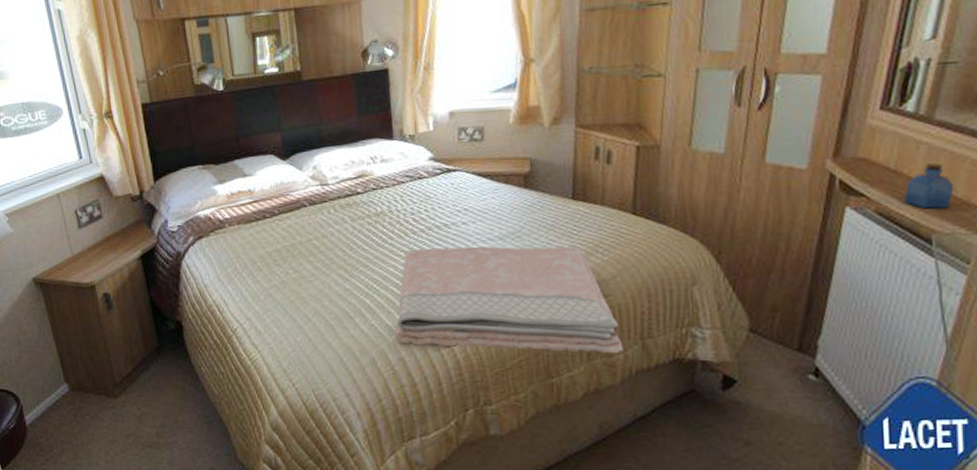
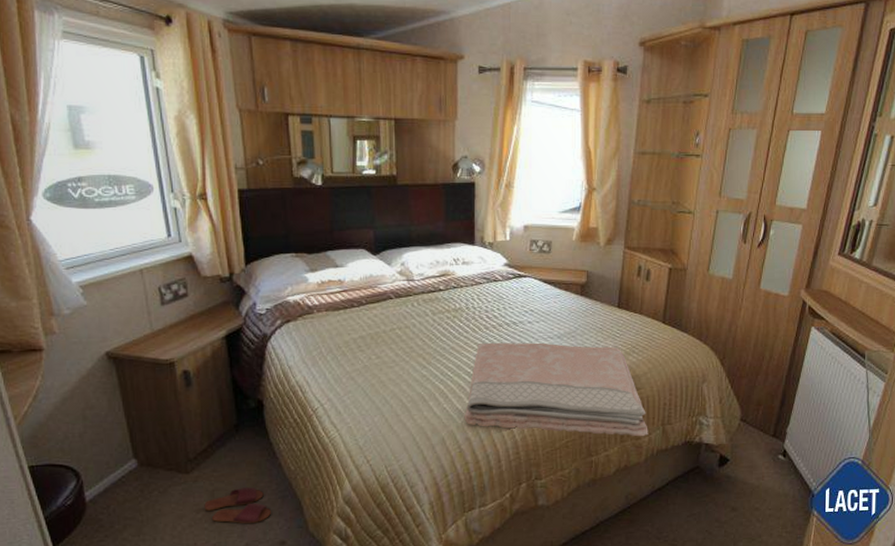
slippers: none [133,412,198,451] -> present [204,487,271,524]
perfume bottle: present [903,163,954,209] -> none [849,298,881,332]

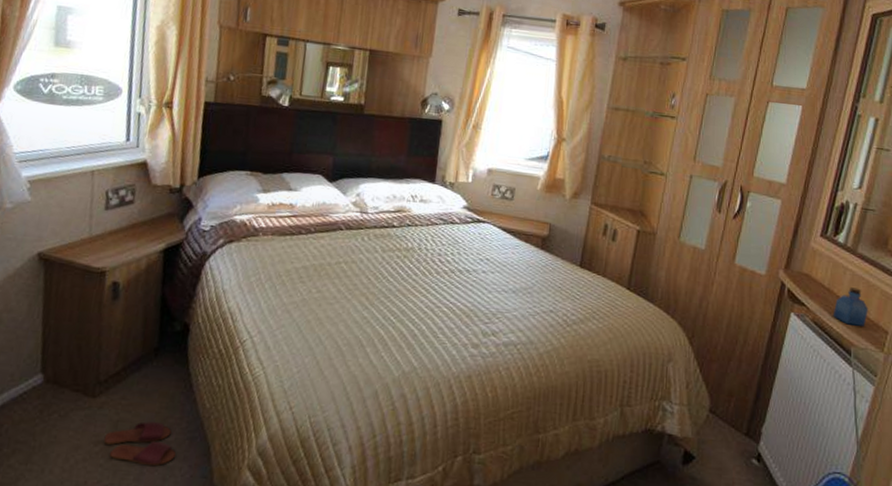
towel: present [464,342,648,437] -> none [402,288,605,418]
perfume bottle: none [849,298,881,332] -> present [833,287,868,326]

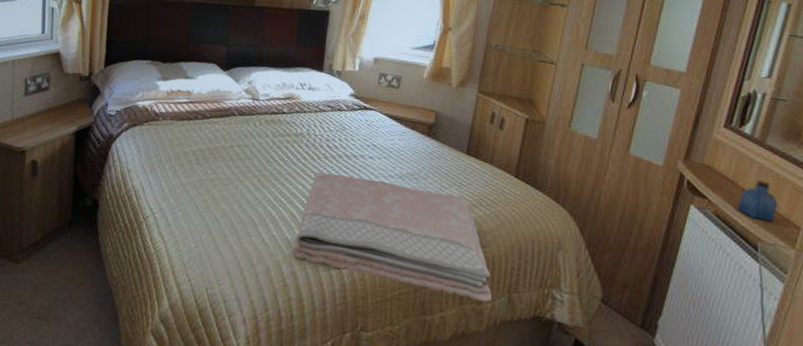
slippers: present [103,421,176,466] -> none [26,286,88,327]
towel: none [402,288,605,418] -> present [292,172,492,303]

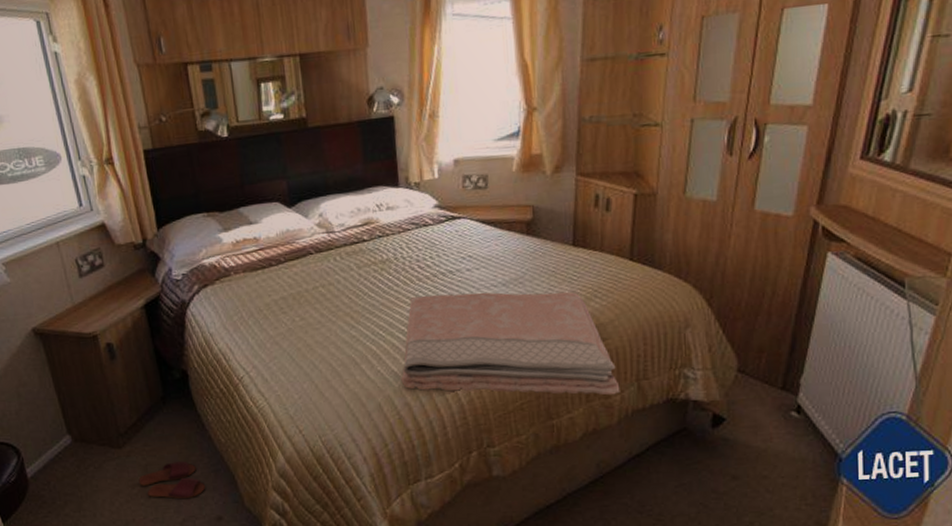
slippers: none [26,286,88,327] -> present [138,461,205,500]
perfume bottle: present [737,180,778,221] -> none [880,210,926,254]

